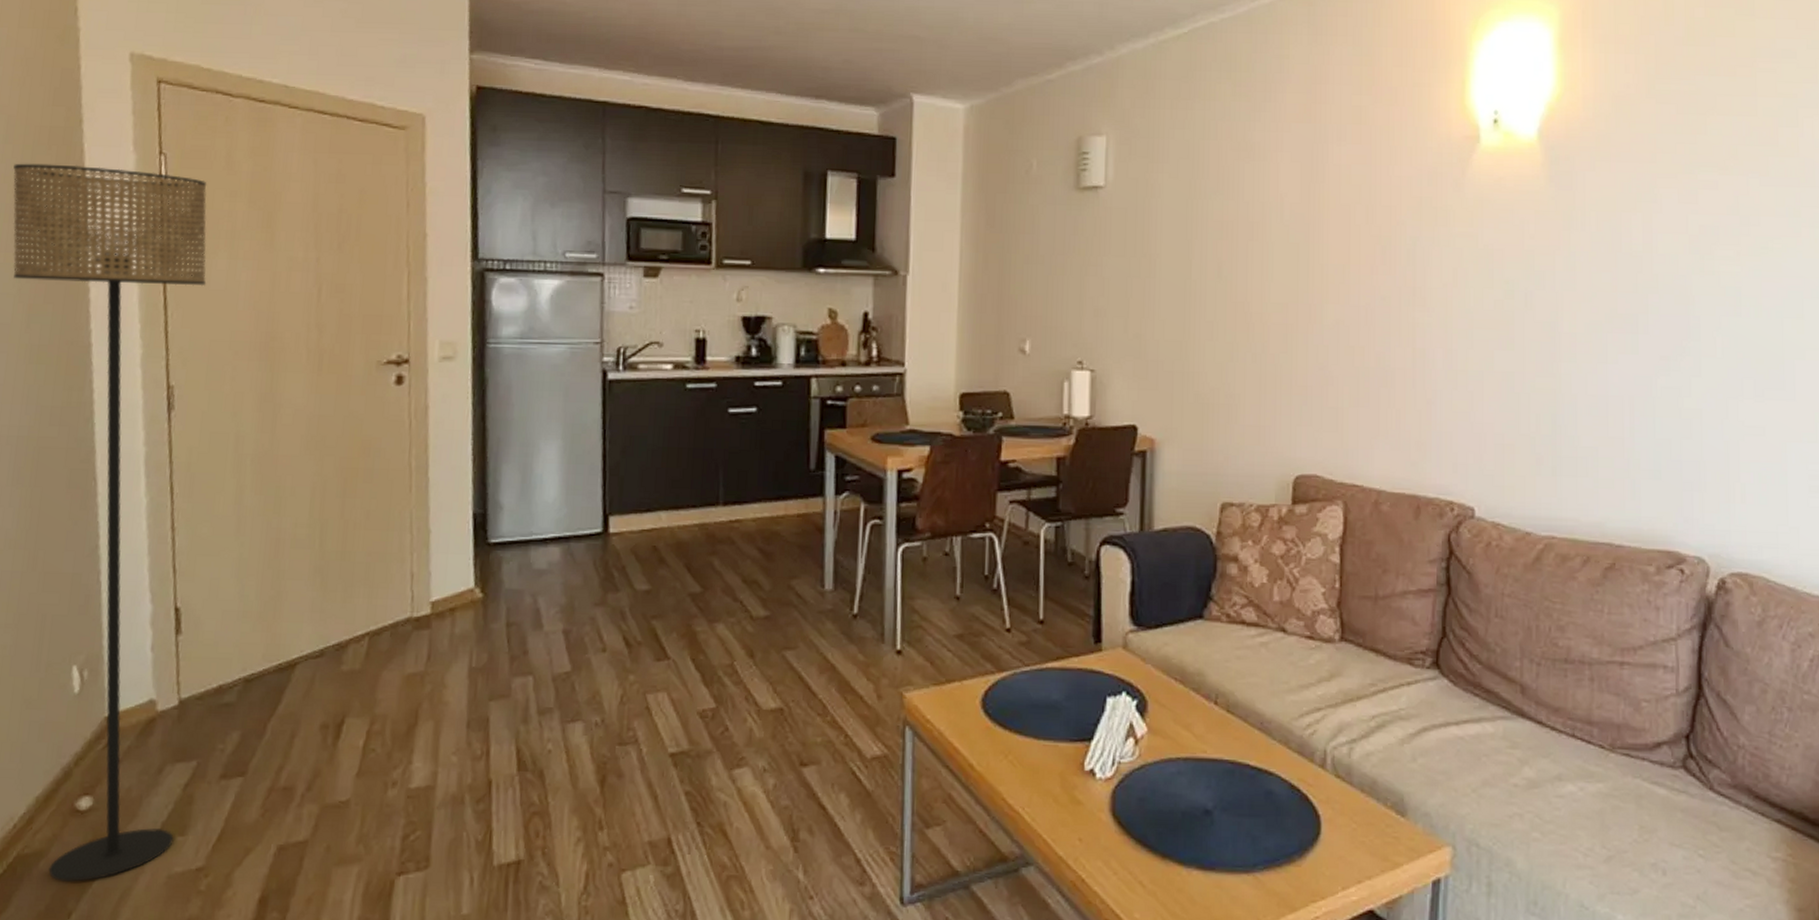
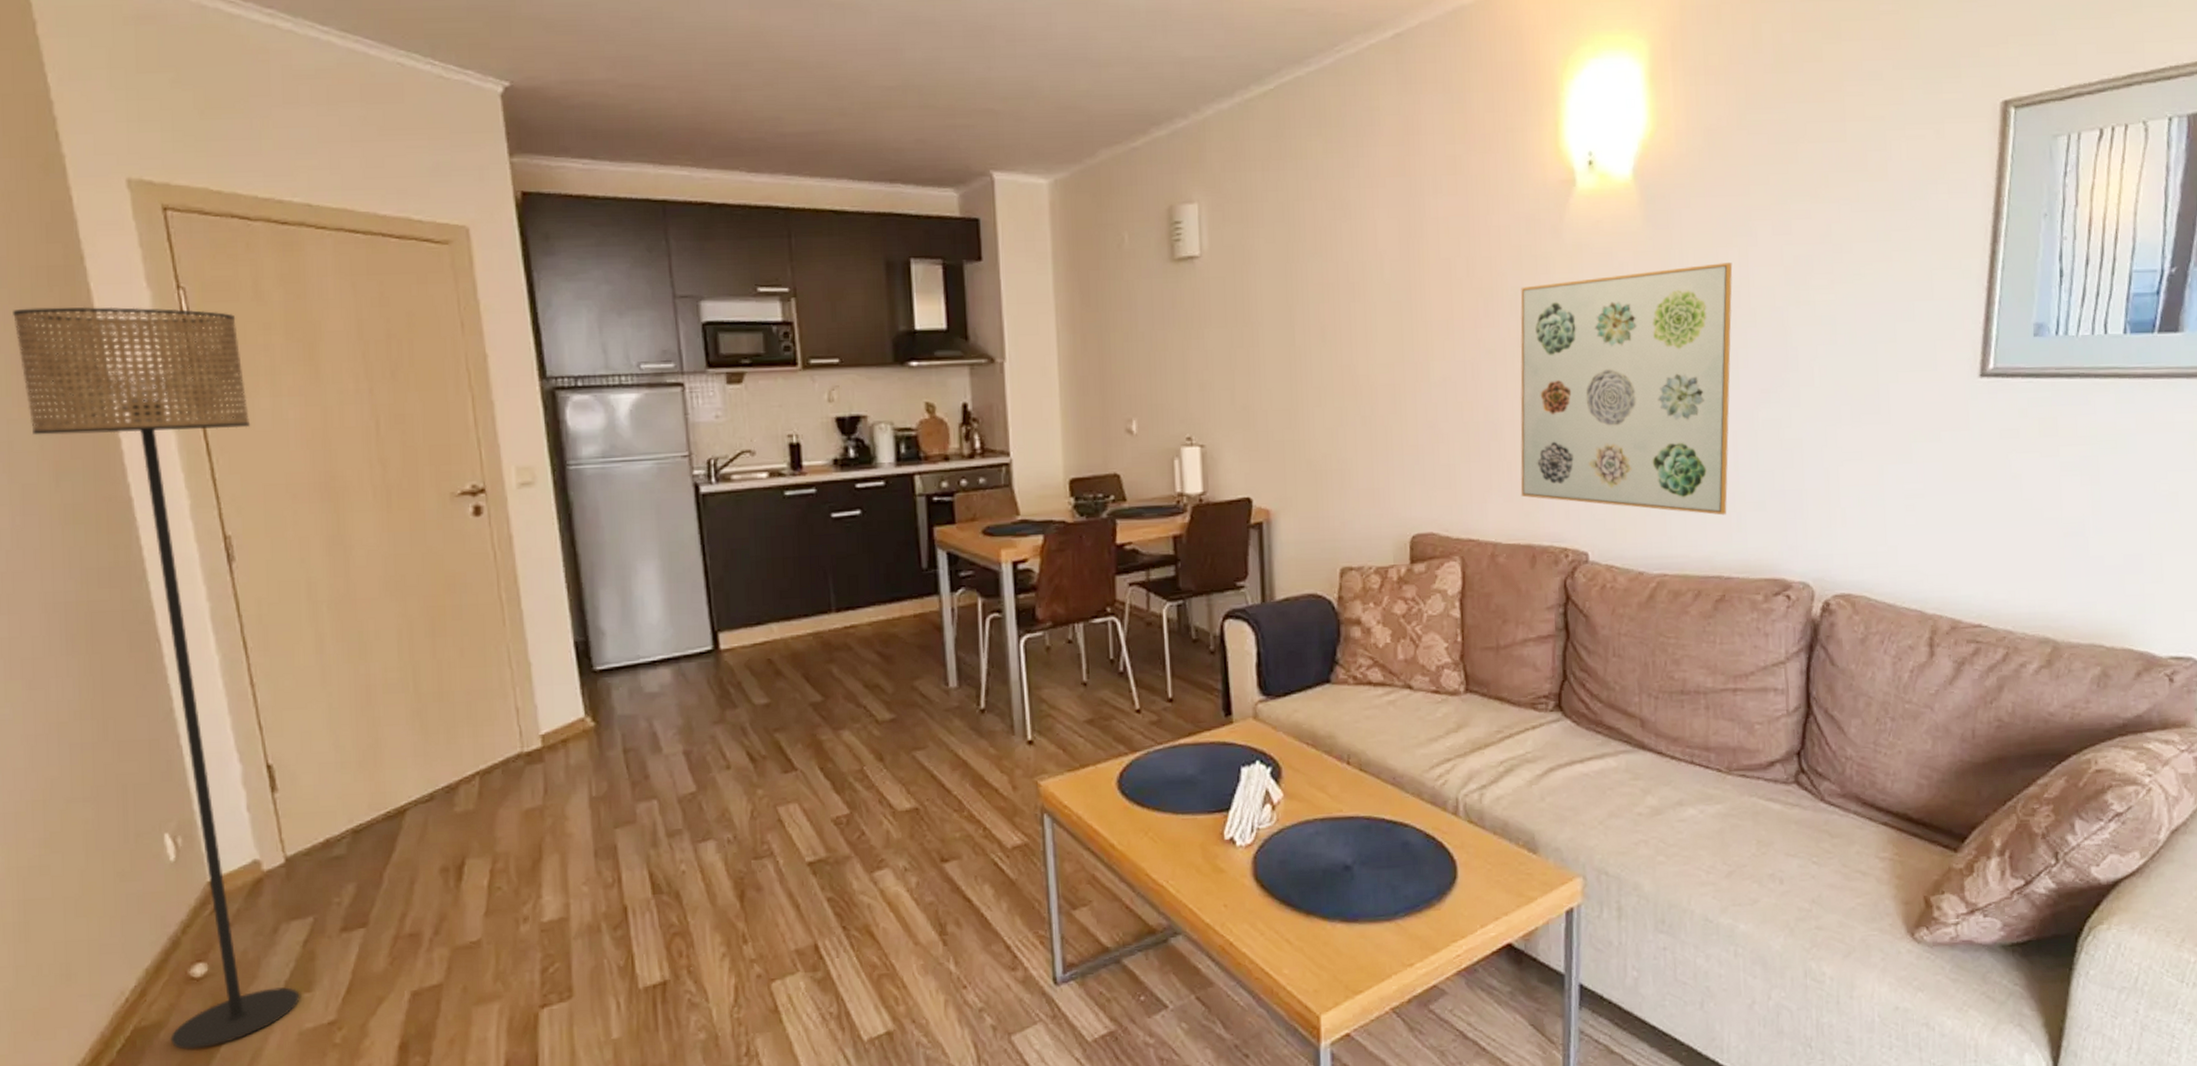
wall art: none [1408,227,1636,481] -> present [1520,263,1733,516]

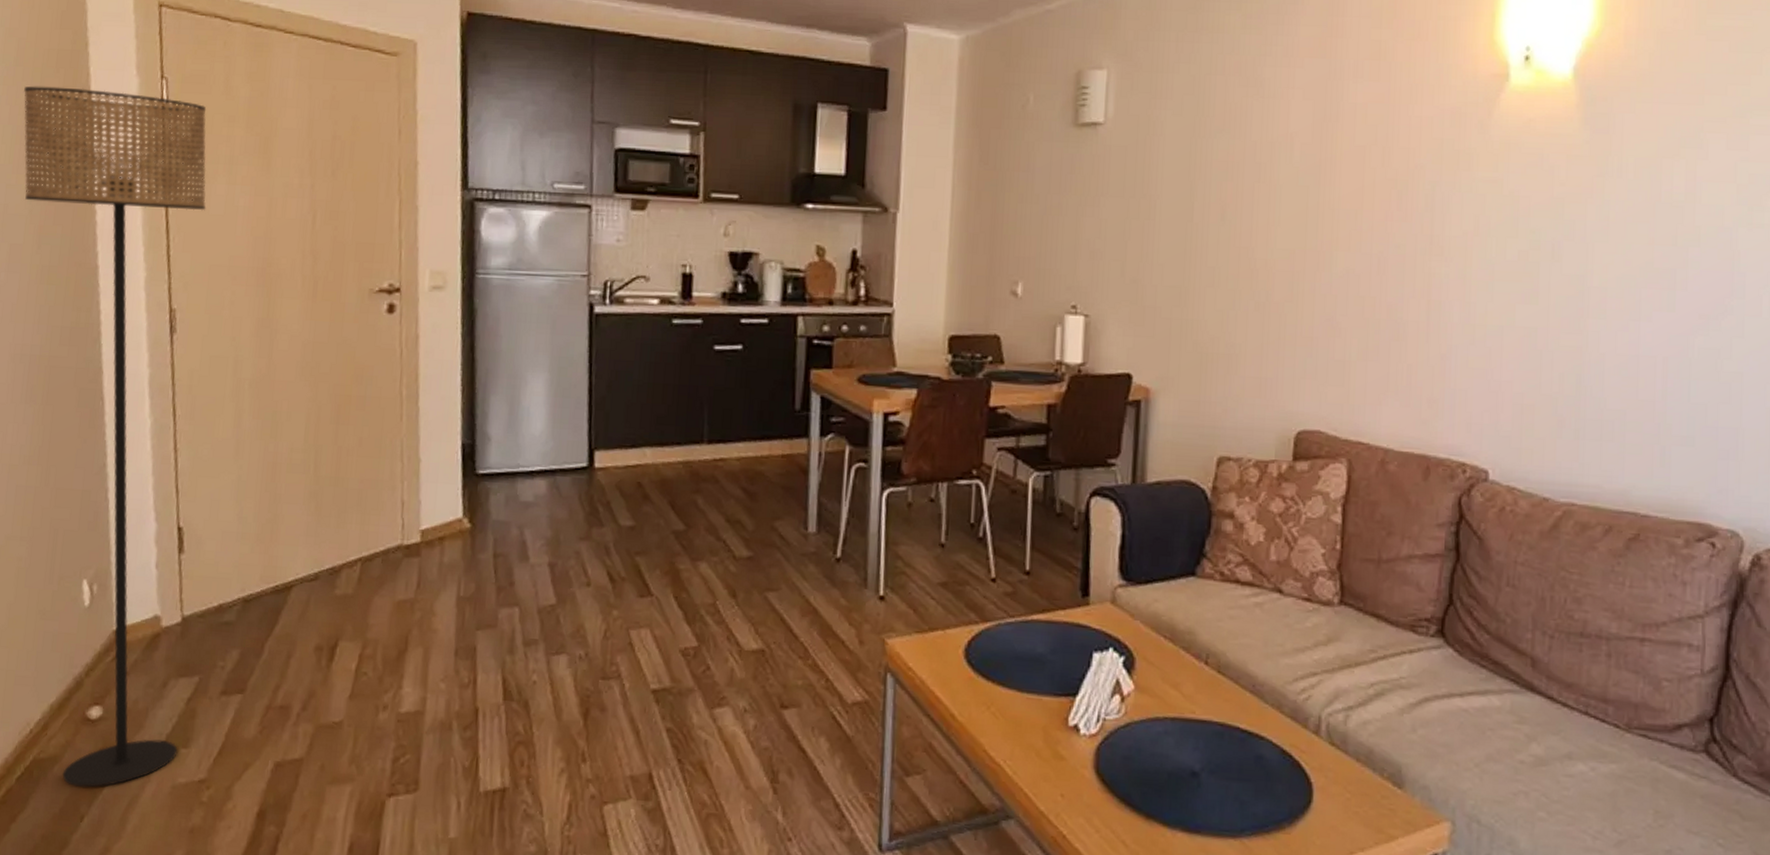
wall art: present [1520,263,1733,516] -> none [1419,175,1678,447]

